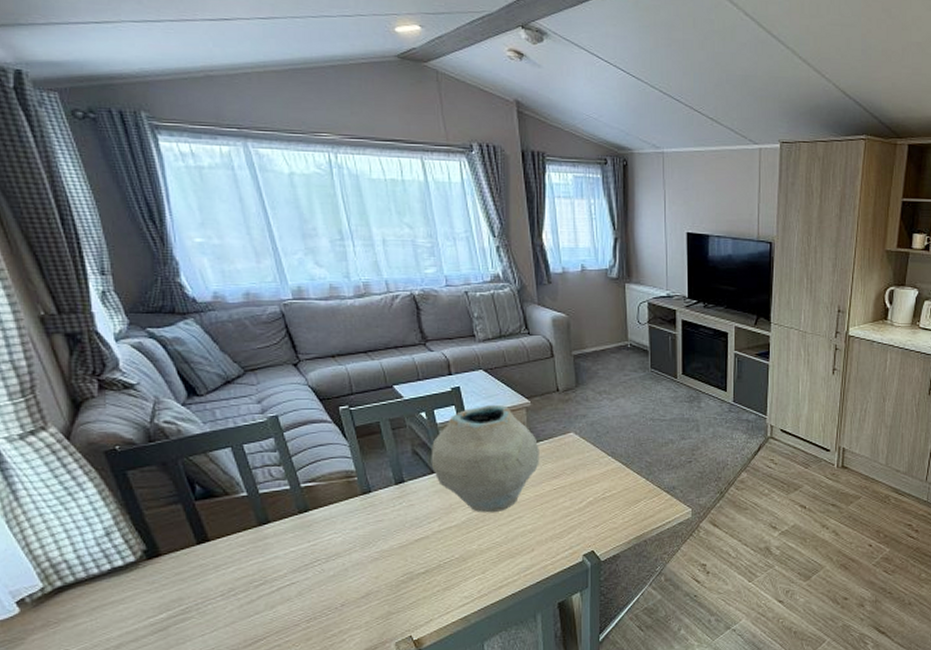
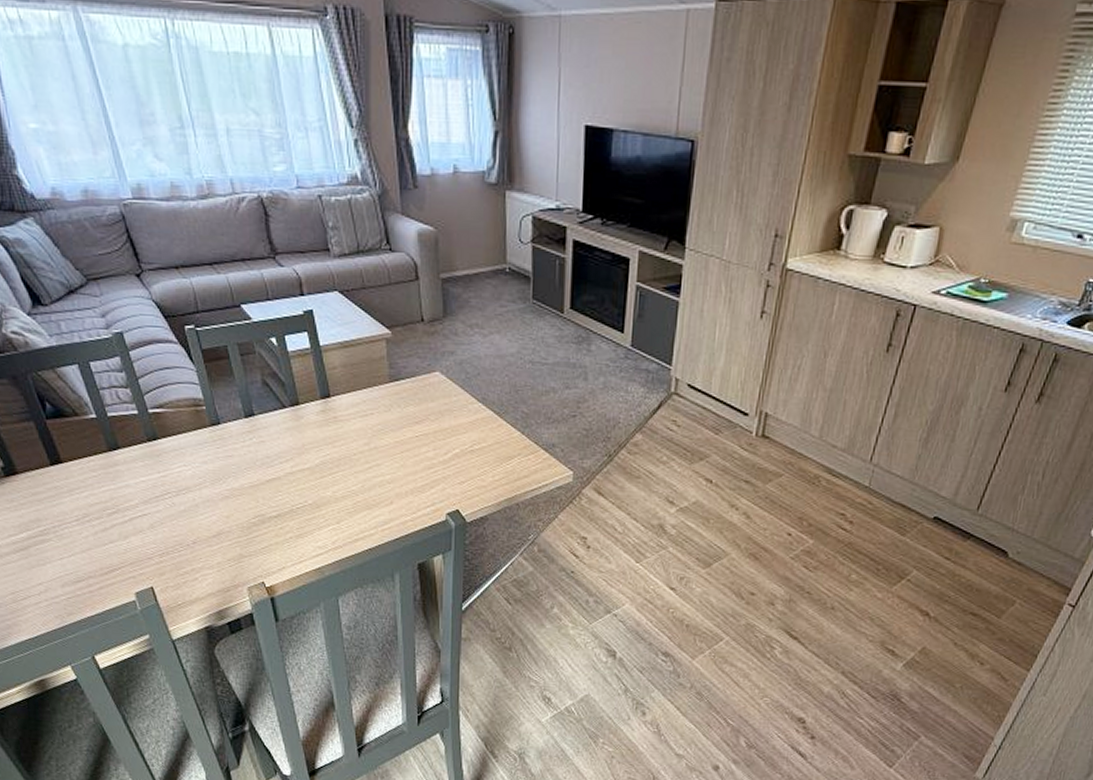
vase: present [431,404,540,513] -> none [282,332,400,458]

